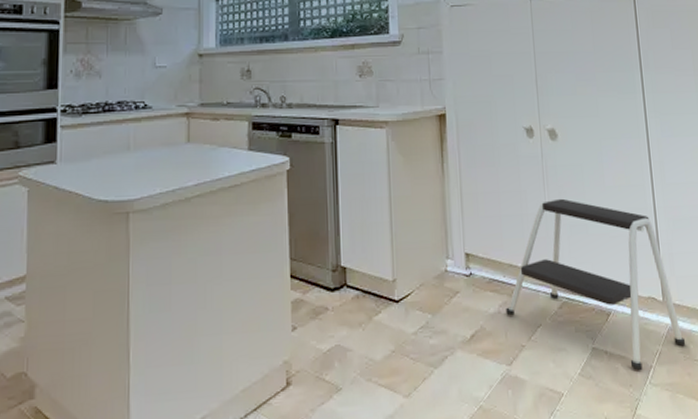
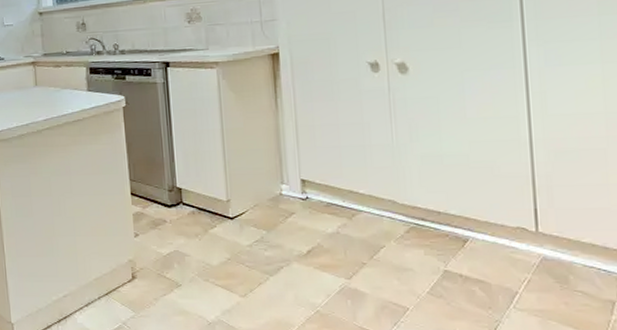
step stool: present [506,198,686,371] -> none [345,130,564,296]

